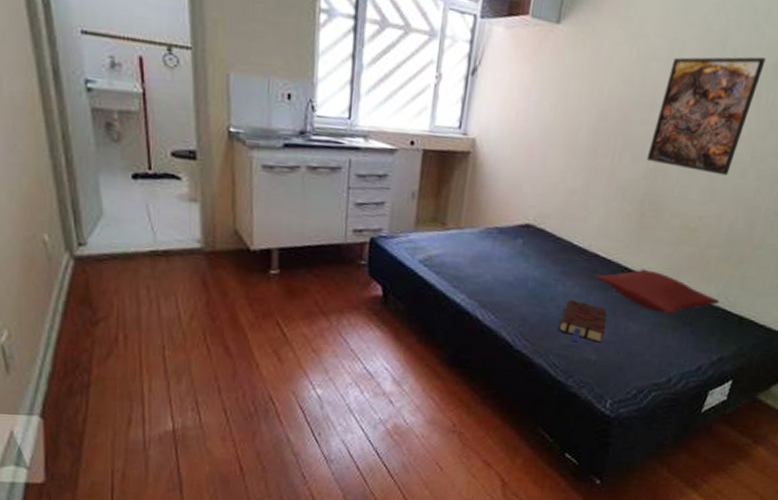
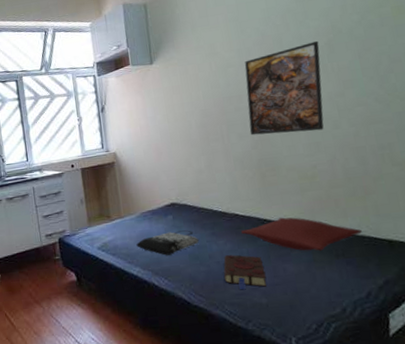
tote bag: none [469,259,545,287] -> present [136,230,199,256]

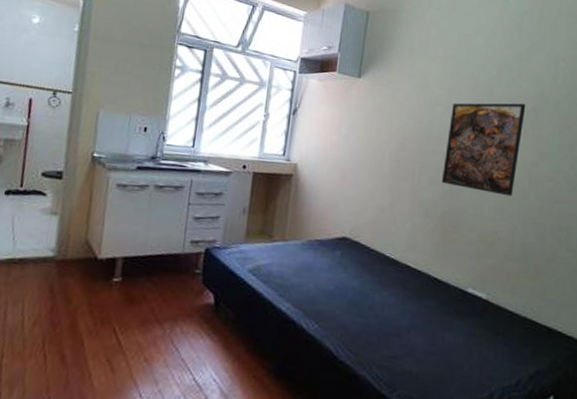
tote bag: present [136,230,199,256] -> none [293,269,362,297]
book: present [223,255,266,290] -> none [379,310,423,354]
pillow: present [241,217,363,251] -> none [409,279,527,326]

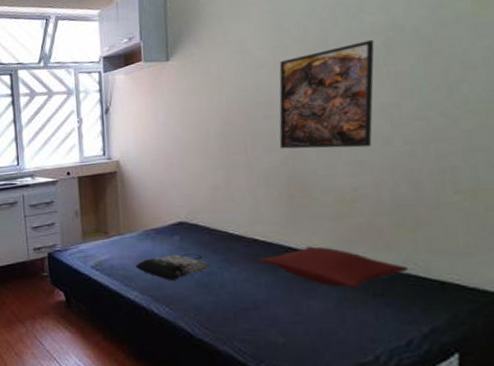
tote bag: none [293,269,362,297] -> present [136,253,209,280]
pillow: none [409,279,527,326] -> present [260,246,409,288]

